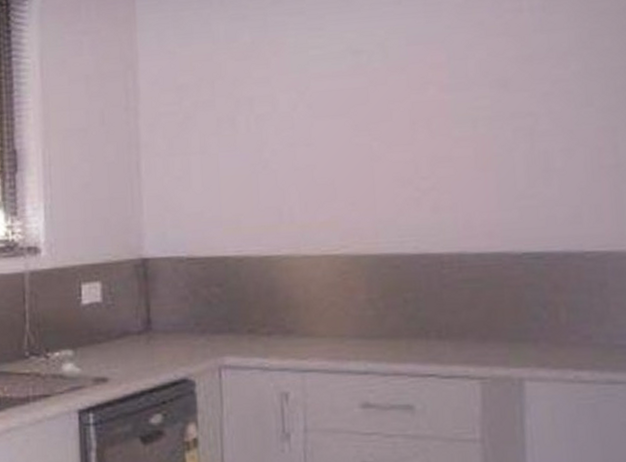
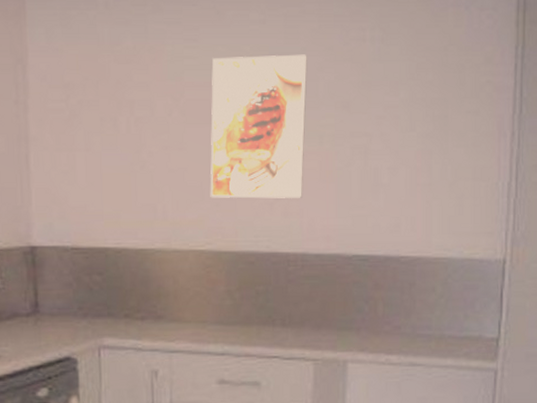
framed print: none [340,32,456,196] -> present [210,54,307,199]

